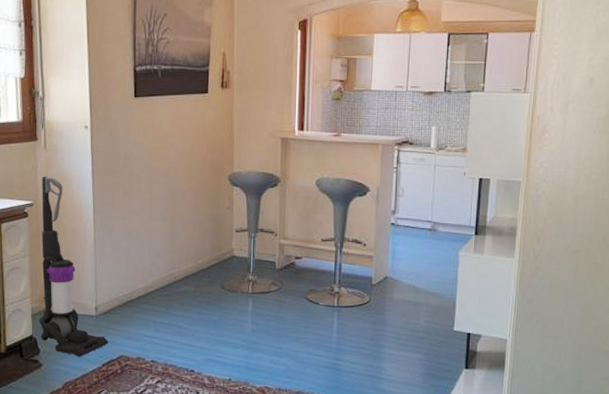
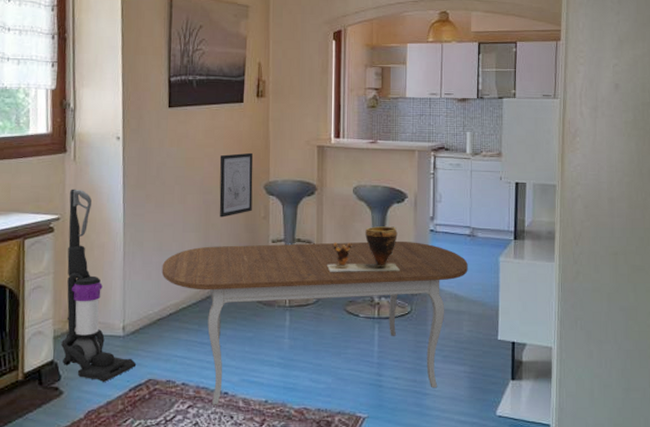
dining table: none [130,233,428,381] -> present [161,240,468,405]
wall art: none [184,143,218,207] -> present [219,152,253,218]
clay pot: none [289,218,360,263] -> present [327,226,400,272]

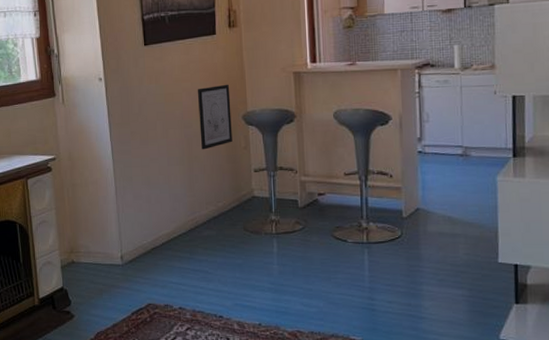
vacuum cleaner: present [61,189,137,382] -> none [62,130,136,306]
dining table: present [161,240,468,405] -> none [151,164,462,328]
clay pot: present [327,226,400,272] -> none [311,150,387,199]

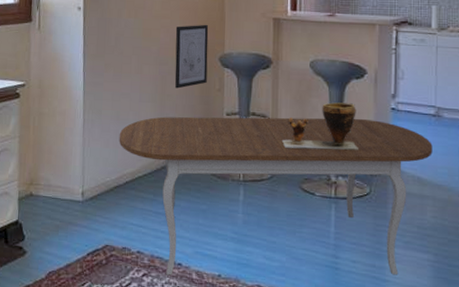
dining table: none [151,164,462,328] -> present [119,116,433,276]
clay pot: none [311,150,387,199] -> present [282,102,358,150]

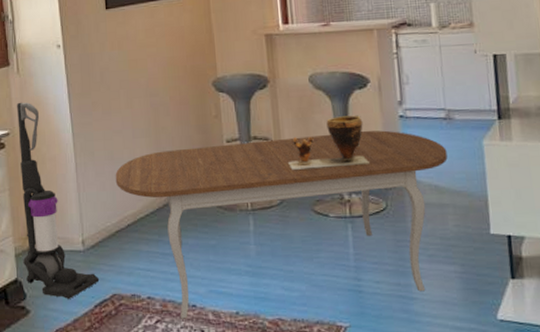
vacuum cleaner: none [25,56,95,245] -> present [17,102,100,299]
wall art: present [174,24,209,89] -> none [163,48,202,120]

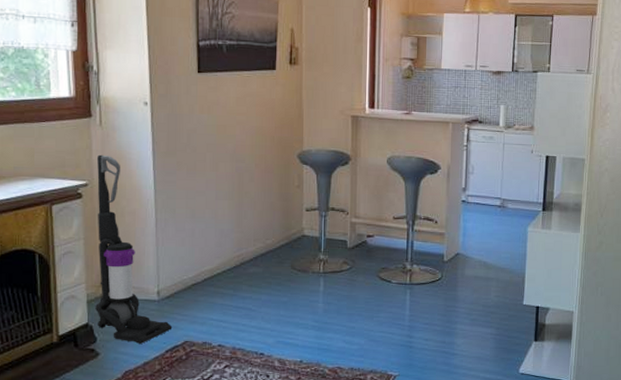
dining table: present [115,130,448,319] -> none [195,210,498,365]
clay pot: present [288,115,369,170] -> none [361,196,432,241]

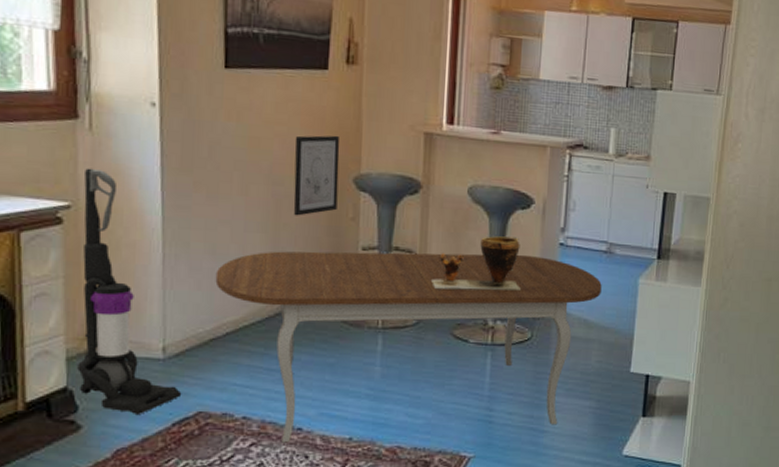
dining table: none [195,210,498,365] -> present [215,251,602,443]
wall art: none [252,121,287,186] -> present [293,135,340,216]
clay pot: none [361,196,432,241] -> present [432,236,521,291]

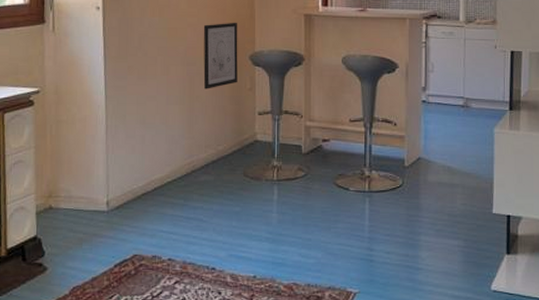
vacuum cleaner: present [77,168,182,414] -> none [44,61,122,258]
dining table: present [215,251,602,443] -> none [145,112,462,281]
clay pot: present [432,236,521,291] -> none [316,97,391,145]

